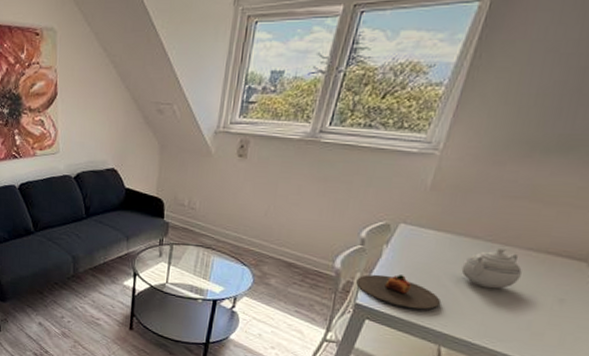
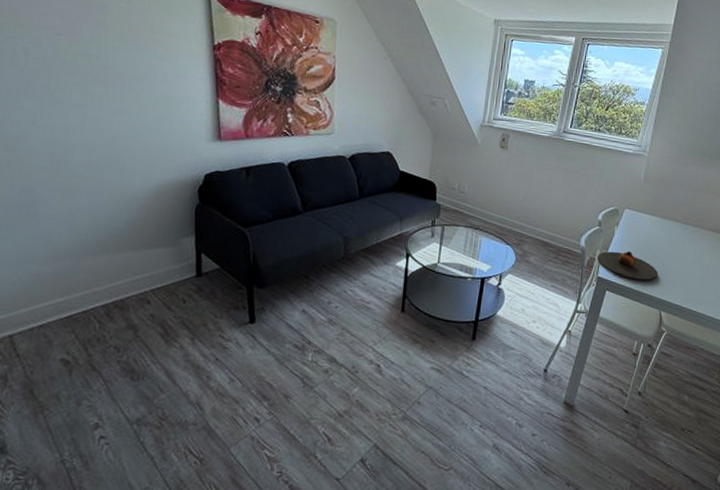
teapot: present [461,247,522,289] -> none [669,228,707,262]

